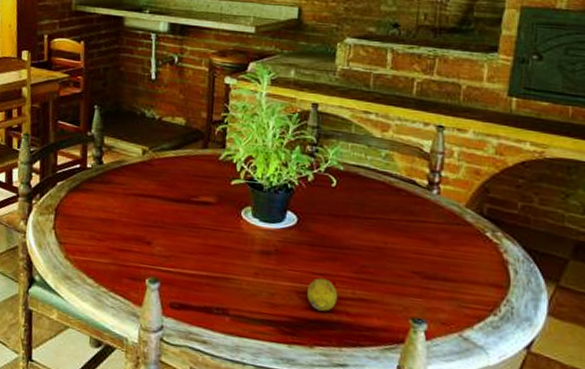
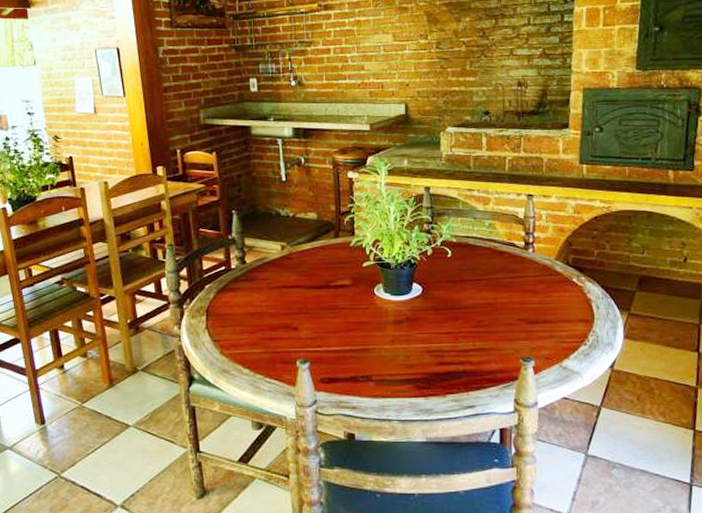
fruit: present [307,277,338,312] -> none [437,336,462,364]

